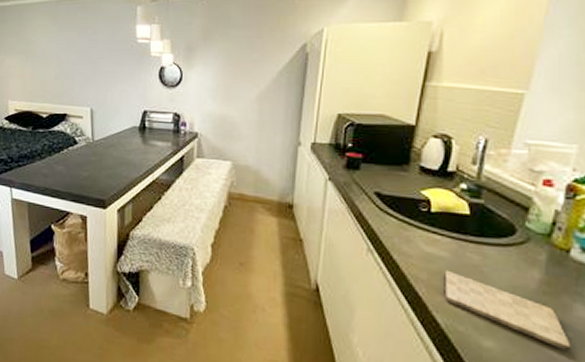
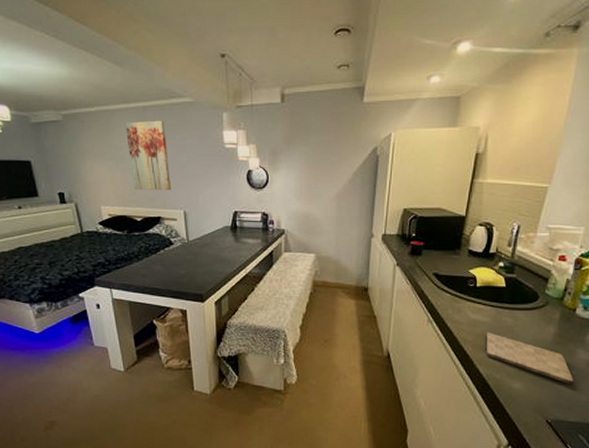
wall art: none [38,14,80,86] -> present [125,120,172,190]

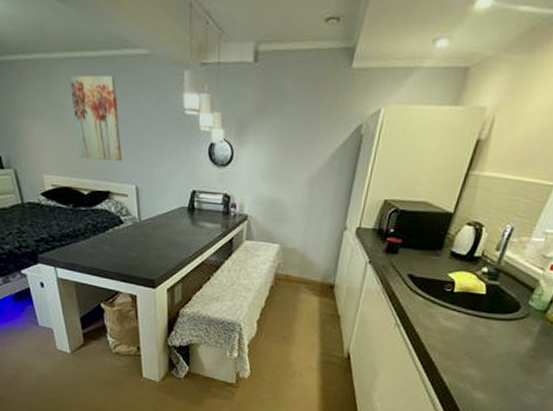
cutting board: present [485,332,574,384] -> none [452,340,542,399]

